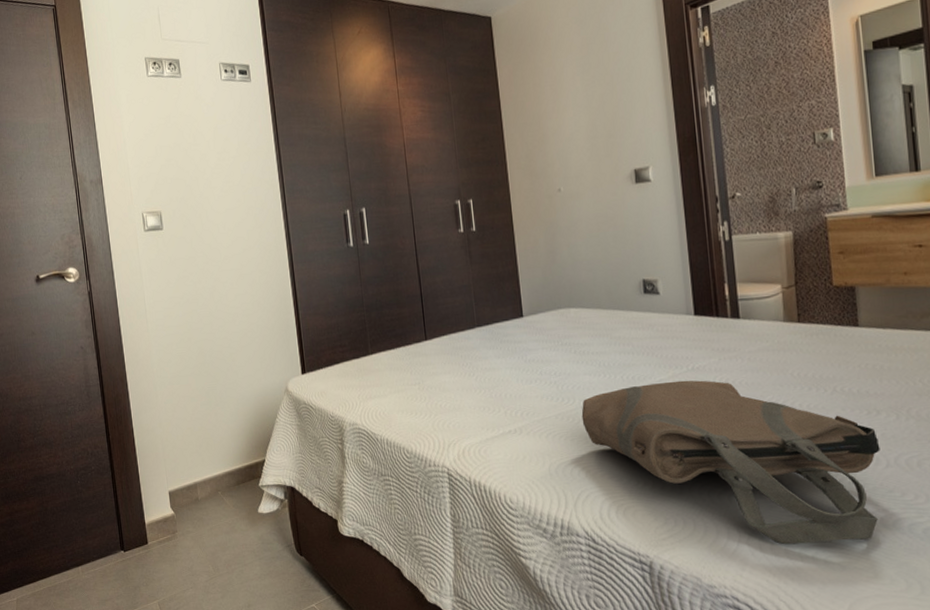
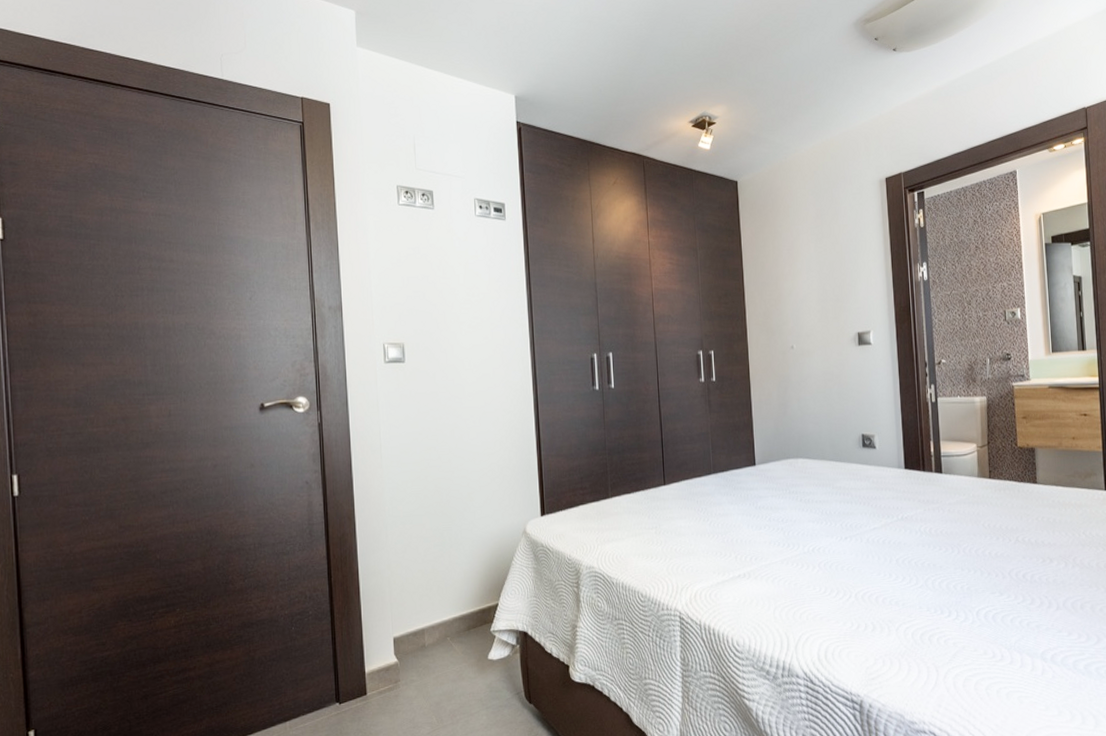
tote bag: present [581,380,880,545] -> none [804,529,1052,682]

